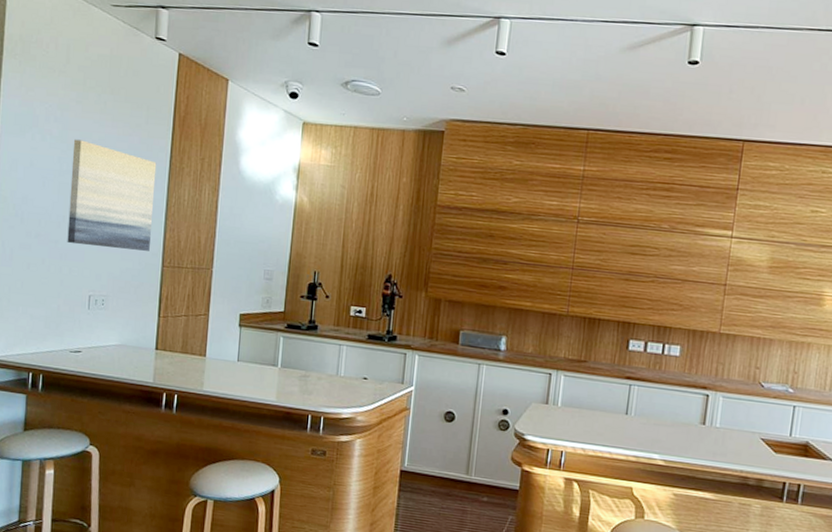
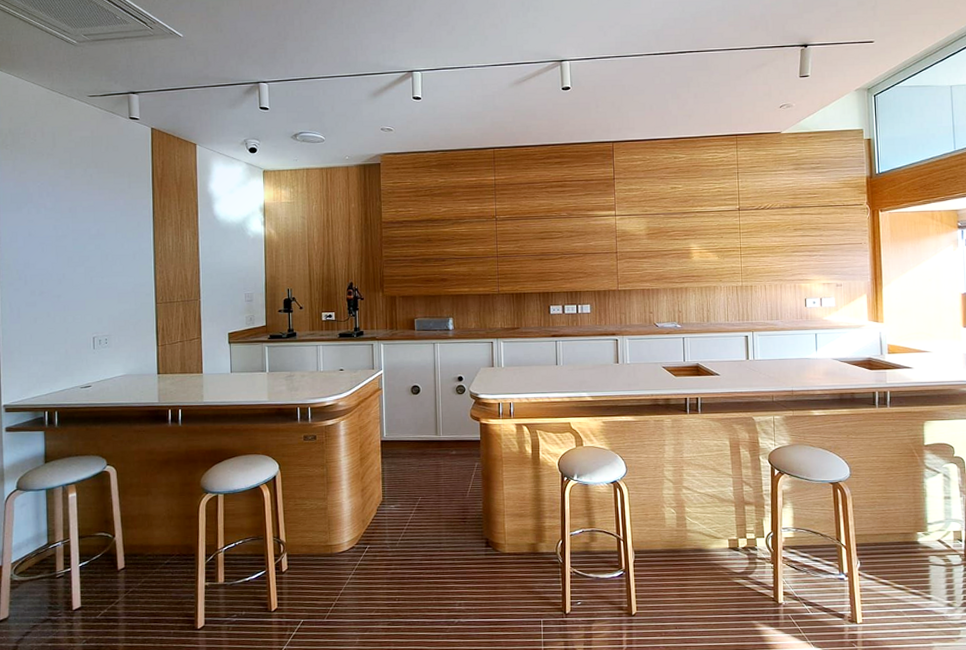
wall art: present [67,139,157,251] -> none [66,208,143,296]

